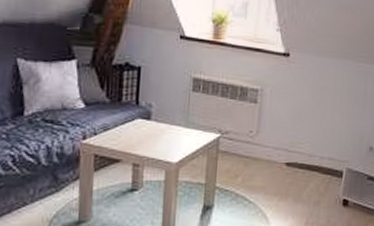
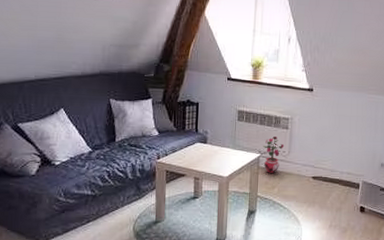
potted plant: none [224,112,252,160] -> present [263,136,285,174]

